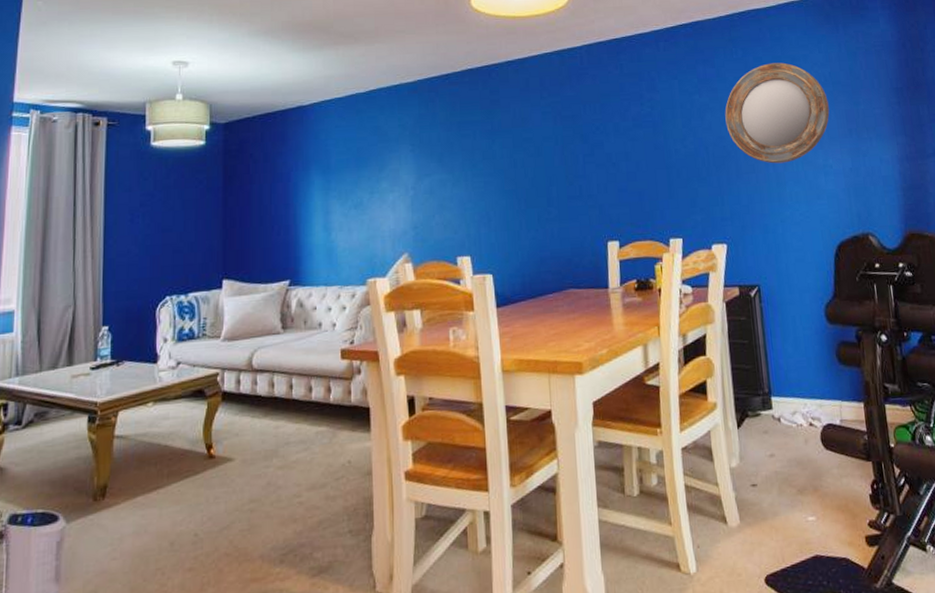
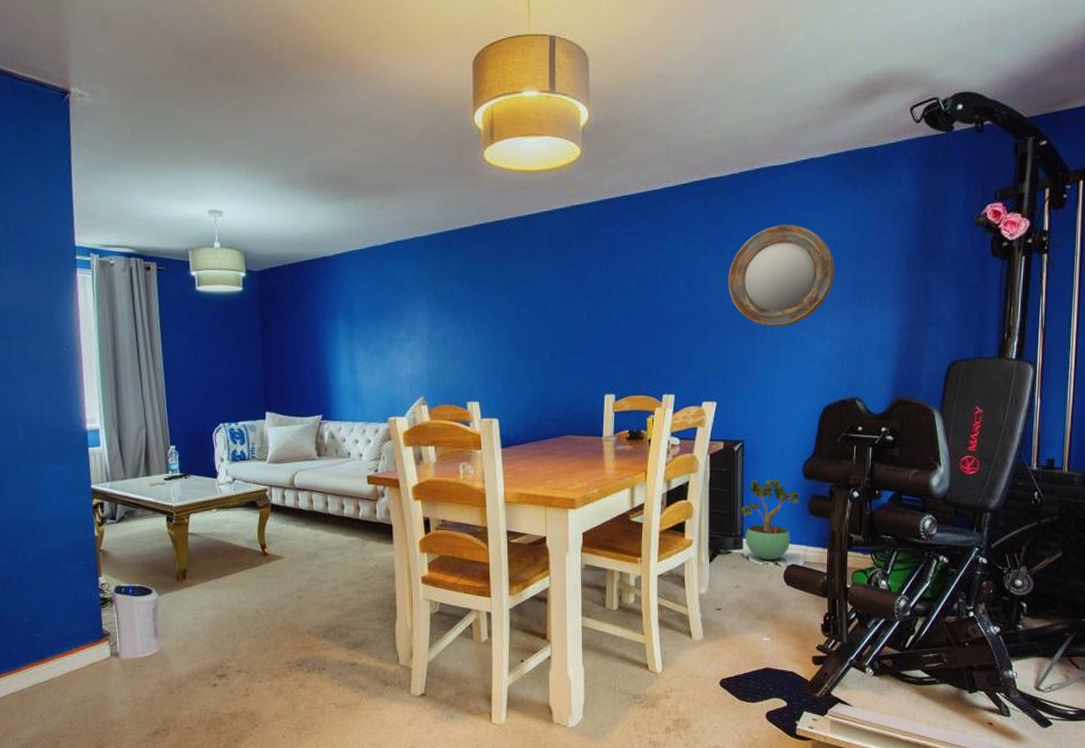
potted plant: none [764,324,827,421] -> present [740,478,800,560]

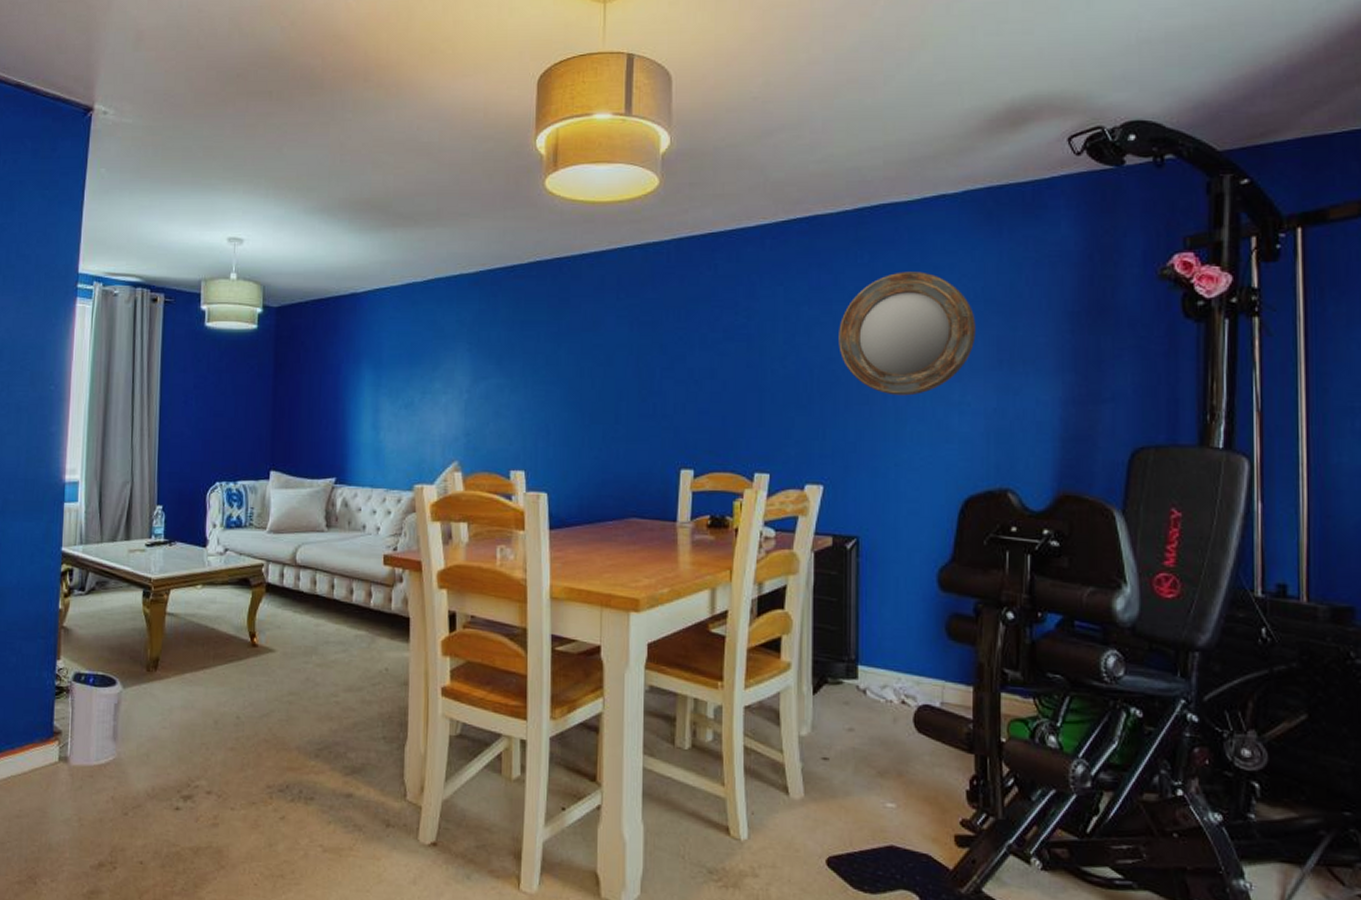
potted plant: present [740,478,800,560] -> none [854,587,934,697]

